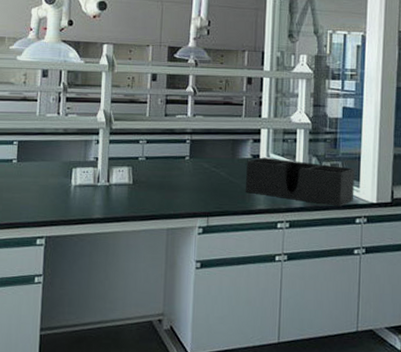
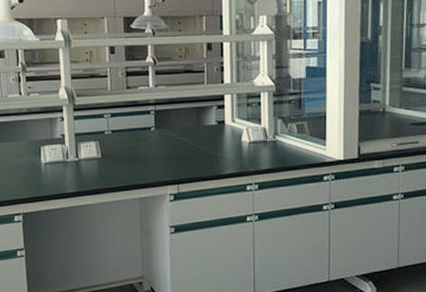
desk organizer: present [245,157,355,207] -> none [212,122,321,166]

